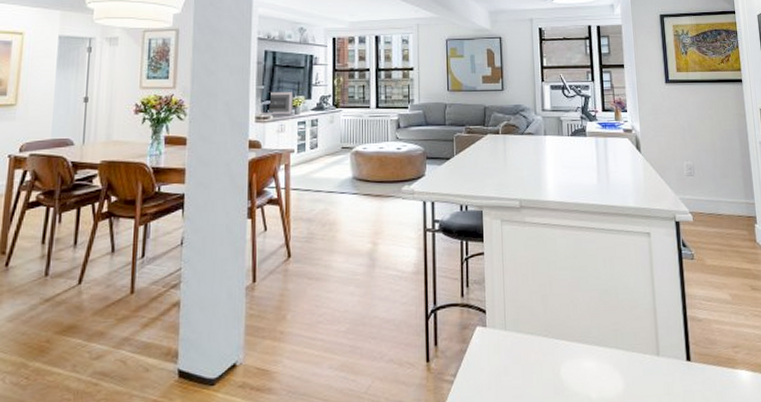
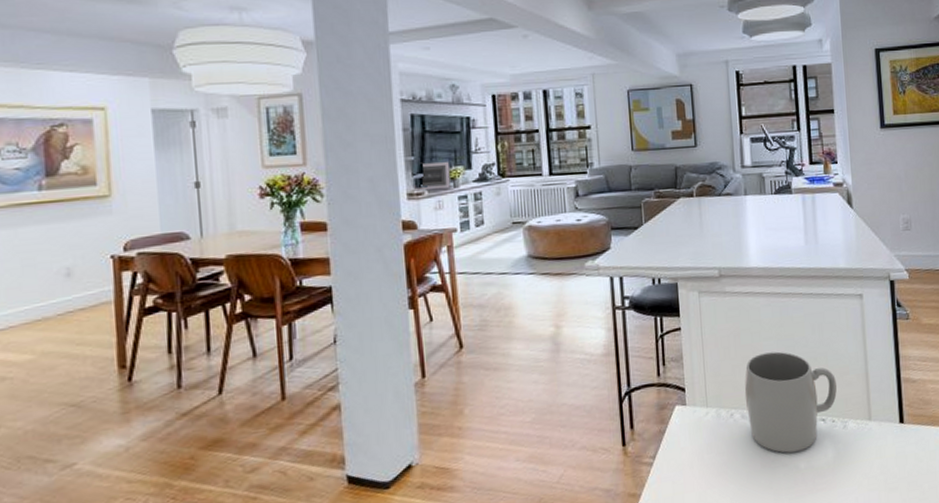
mug: none [540,281,627,382] -> present [744,351,837,453]

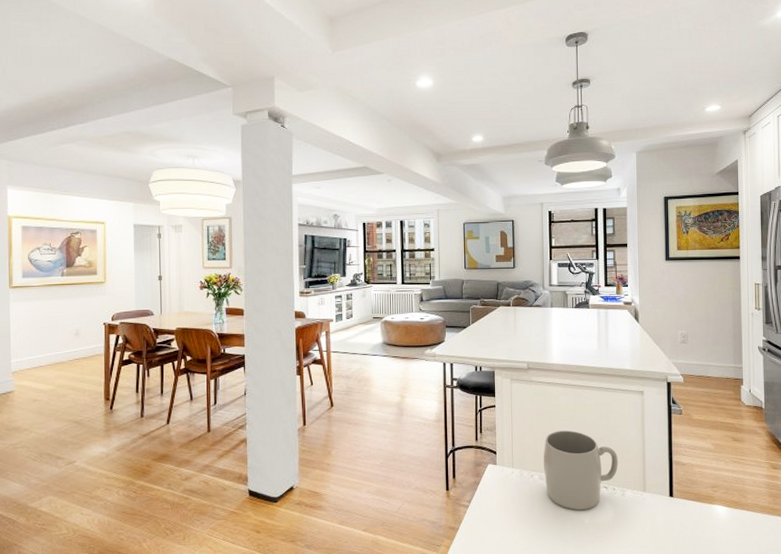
picture frame: present [414,162,451,191] -> none [305,271,330,291]

